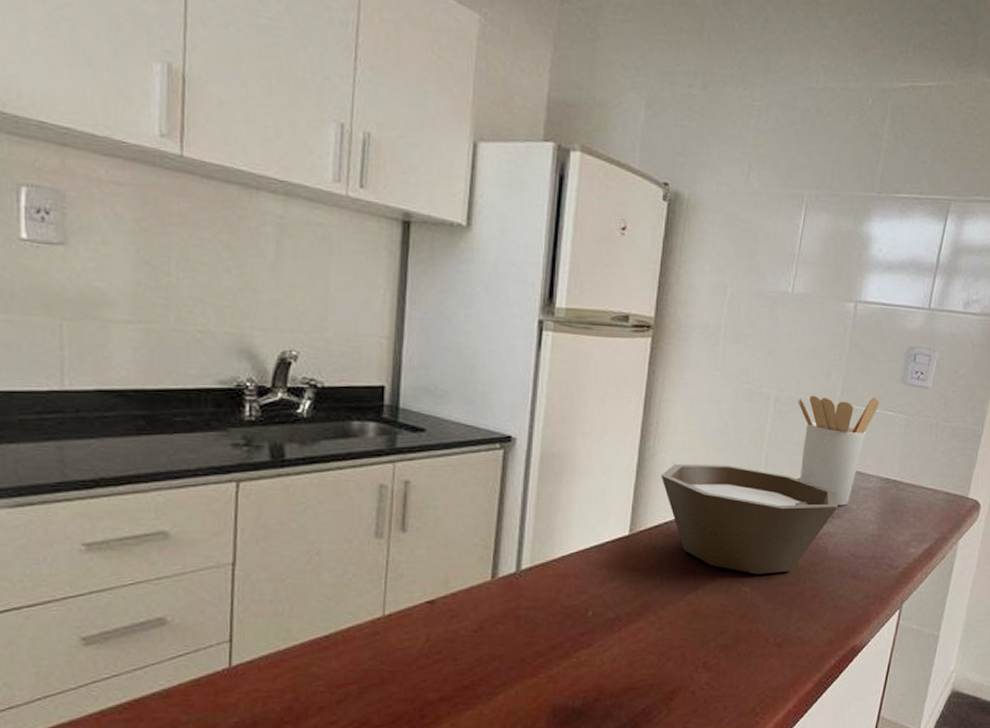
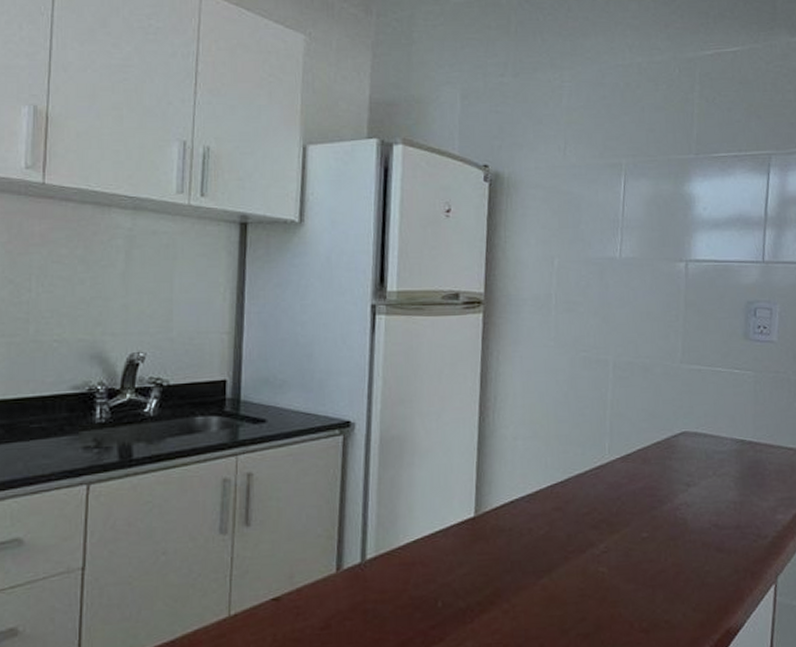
bowl: present [660,463,839,575] -> none [502,436,693,553]
utensil holder: present [798,395,879,506] -> none [638,355,724,473]

